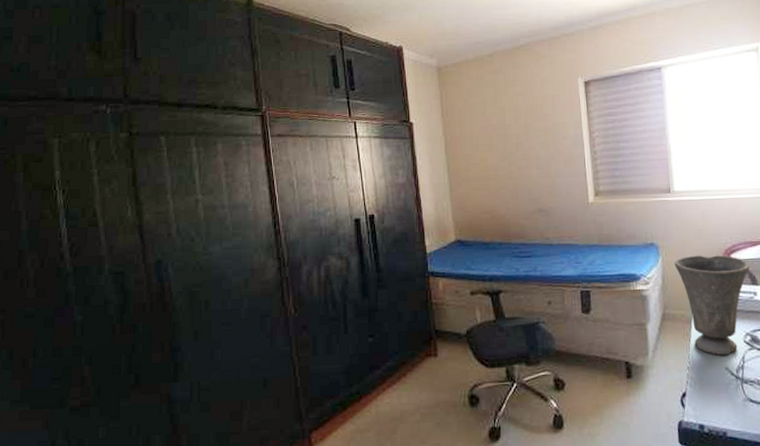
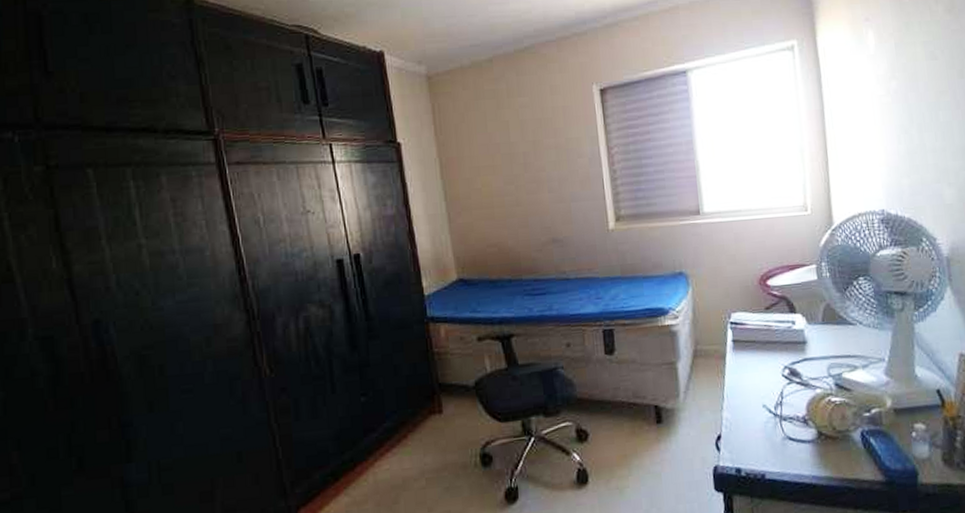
vase: present [674,255,751,355] -> none [705,282,788,392]

